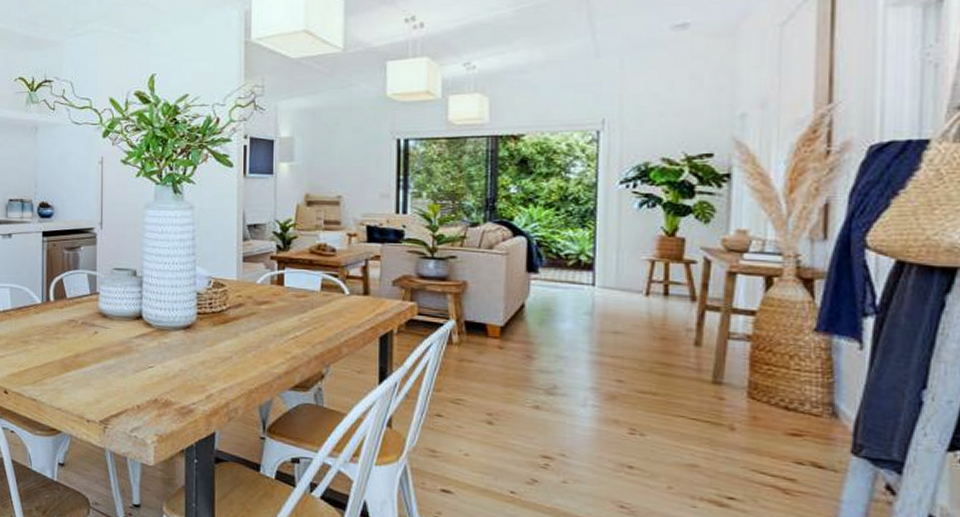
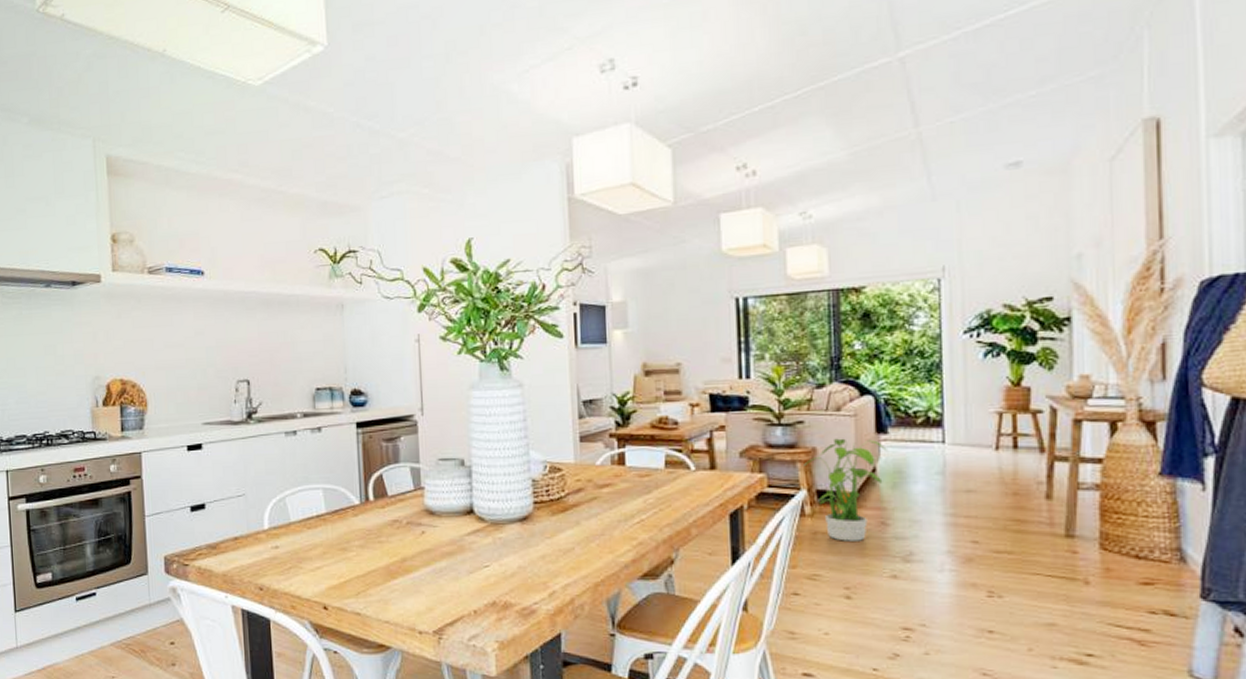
potted plant: none [454,274,537,371] -> present [803,438,887,541]

